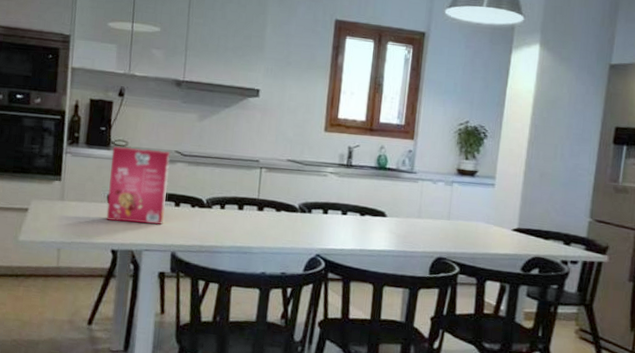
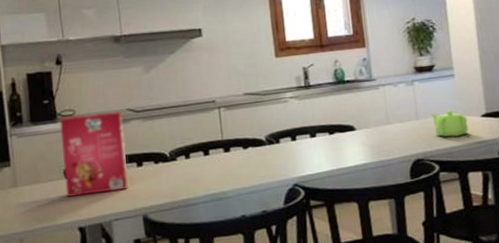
teapot: none [462,215,498,245] -> present [430,110,469,137]

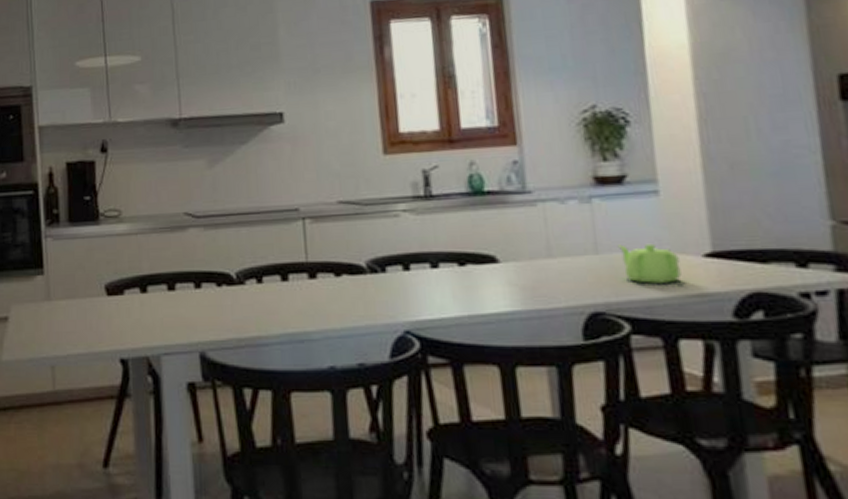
cereal box: present [59,111,128,197] -> none [102,215,183,320]

